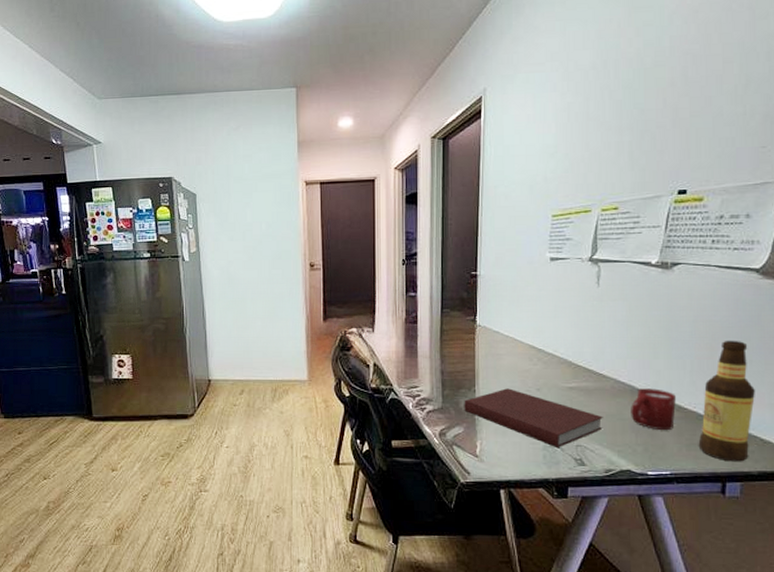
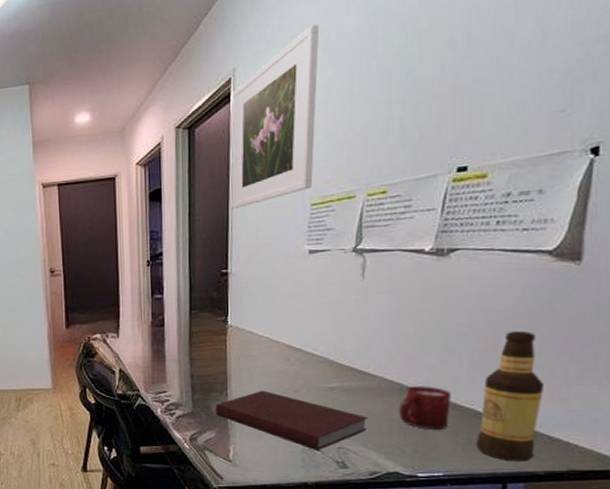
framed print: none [481,55,560,215] -> present [231,24,320,208]

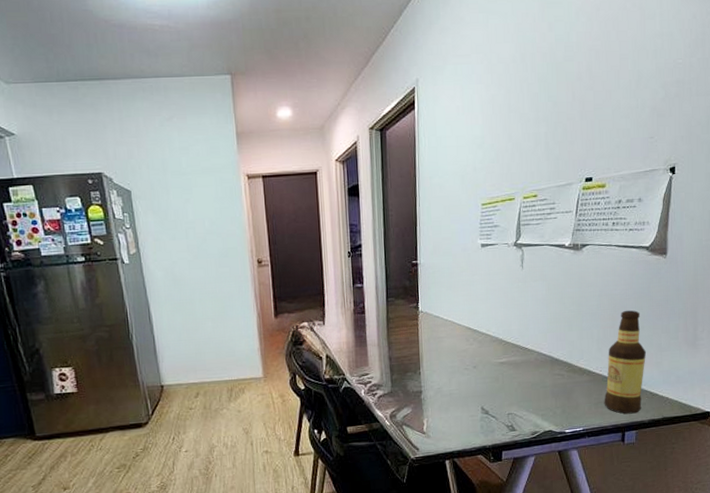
notebook: present [215,390,368,450] -> none [411,368,529,417]
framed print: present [231,24,320,208] -> none [416,48,484,205]
cup: present [399,386,451,431] -> none [551,357,586,394]

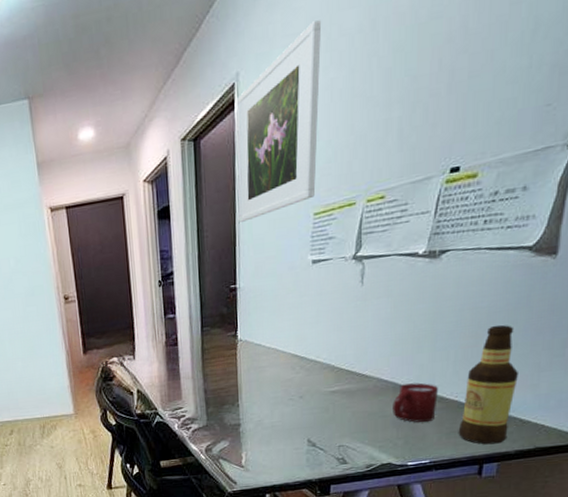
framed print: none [416,48,484,205] -> present [236,20,322,222]
cup: none [551,357,586,394] -> present [393,382,438,423]

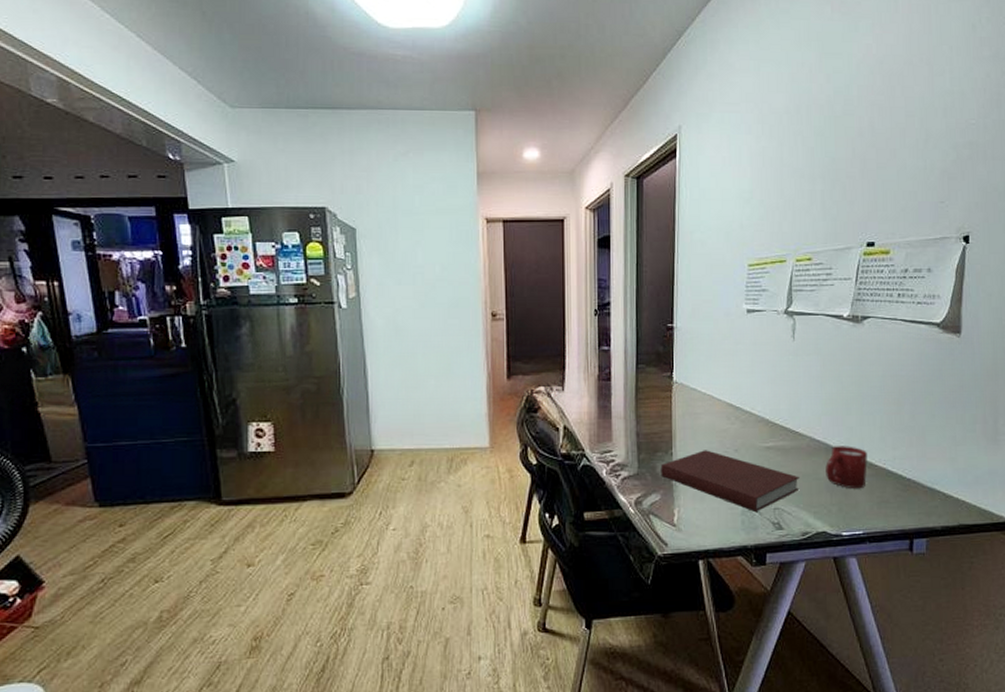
notebook: none [228,399,365,450] -> present [660,450,800,512]
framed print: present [236,20,322,222] -> none [677,96,755,262]
bottle: present [458,324,518,445] -> none [888,394,938,518]

